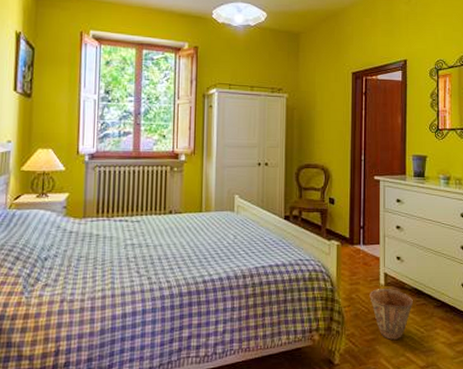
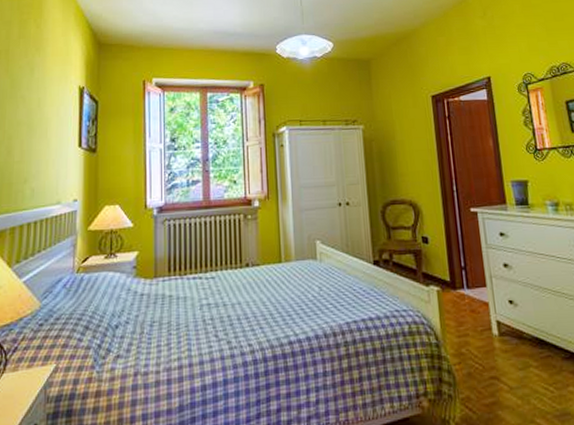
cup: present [370,289,413,340] -> none [482,339,536,403]

